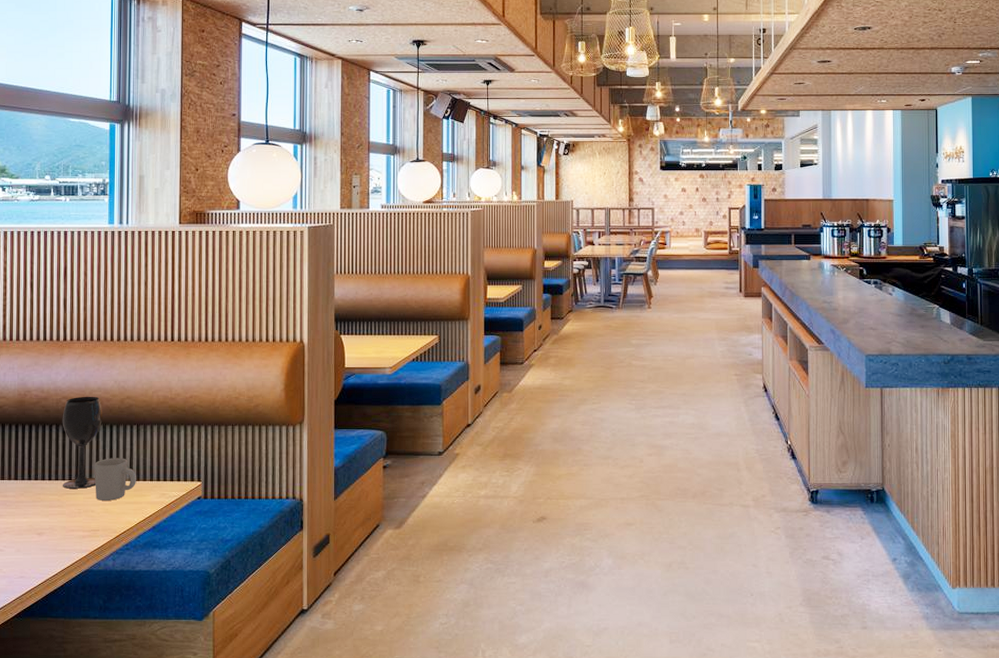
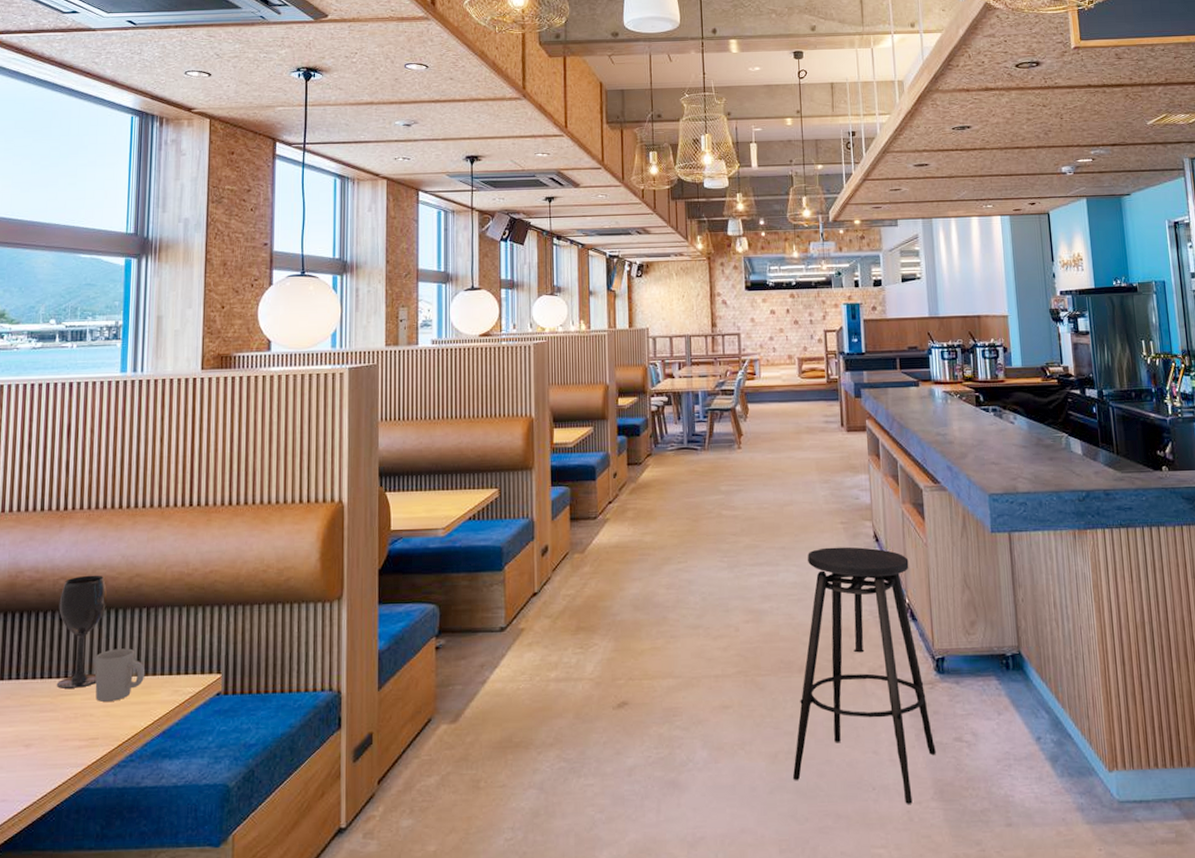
stool: none [683,395,806,608] -> present [792,547,936,804]

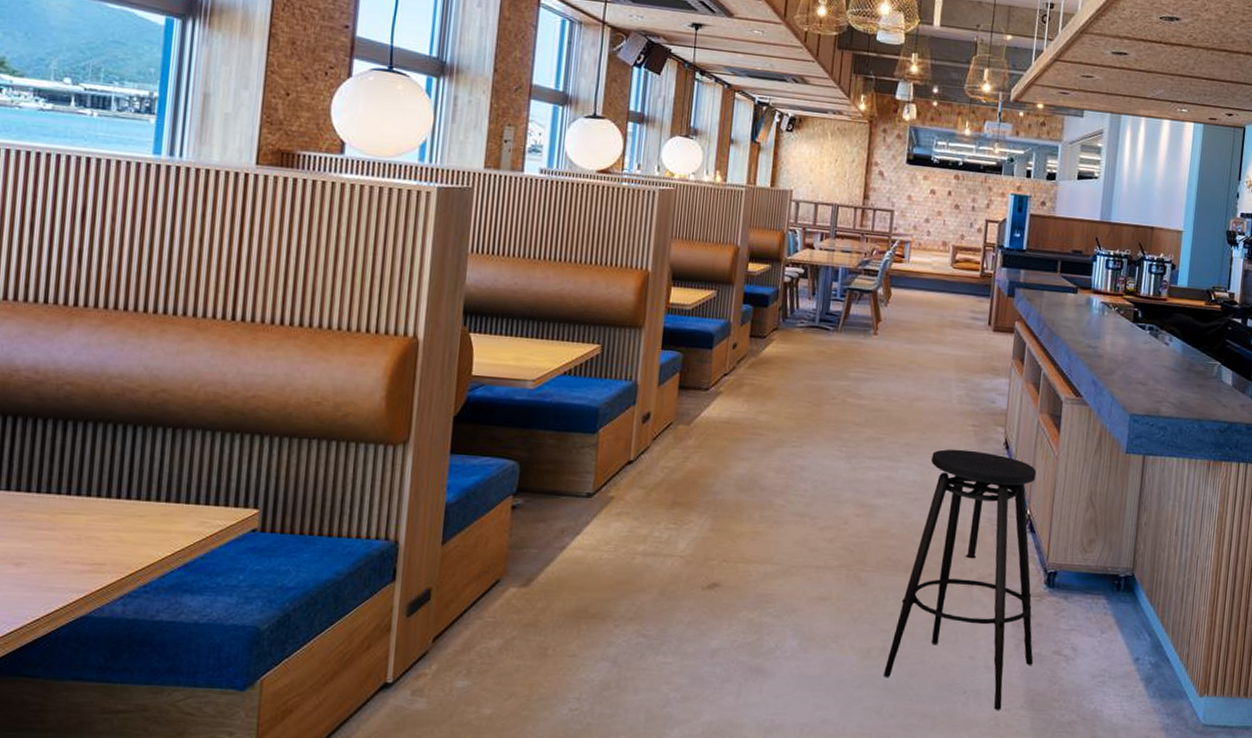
wine glass: present [56,575,108,689] -> none [56,383,125,508]
mug: present [95,648,146,702] -> none [104,469,167,526]

